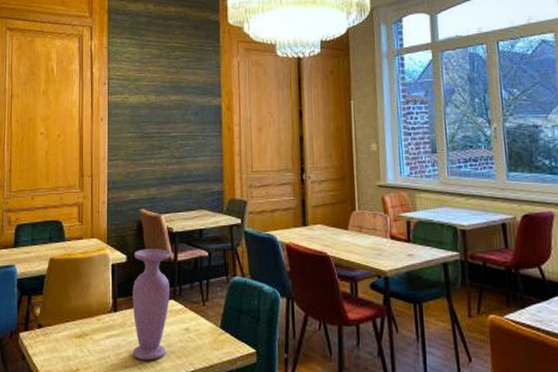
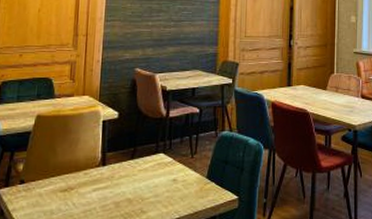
vase: present [132,249,171,361] -> none [119,106,163,211]

